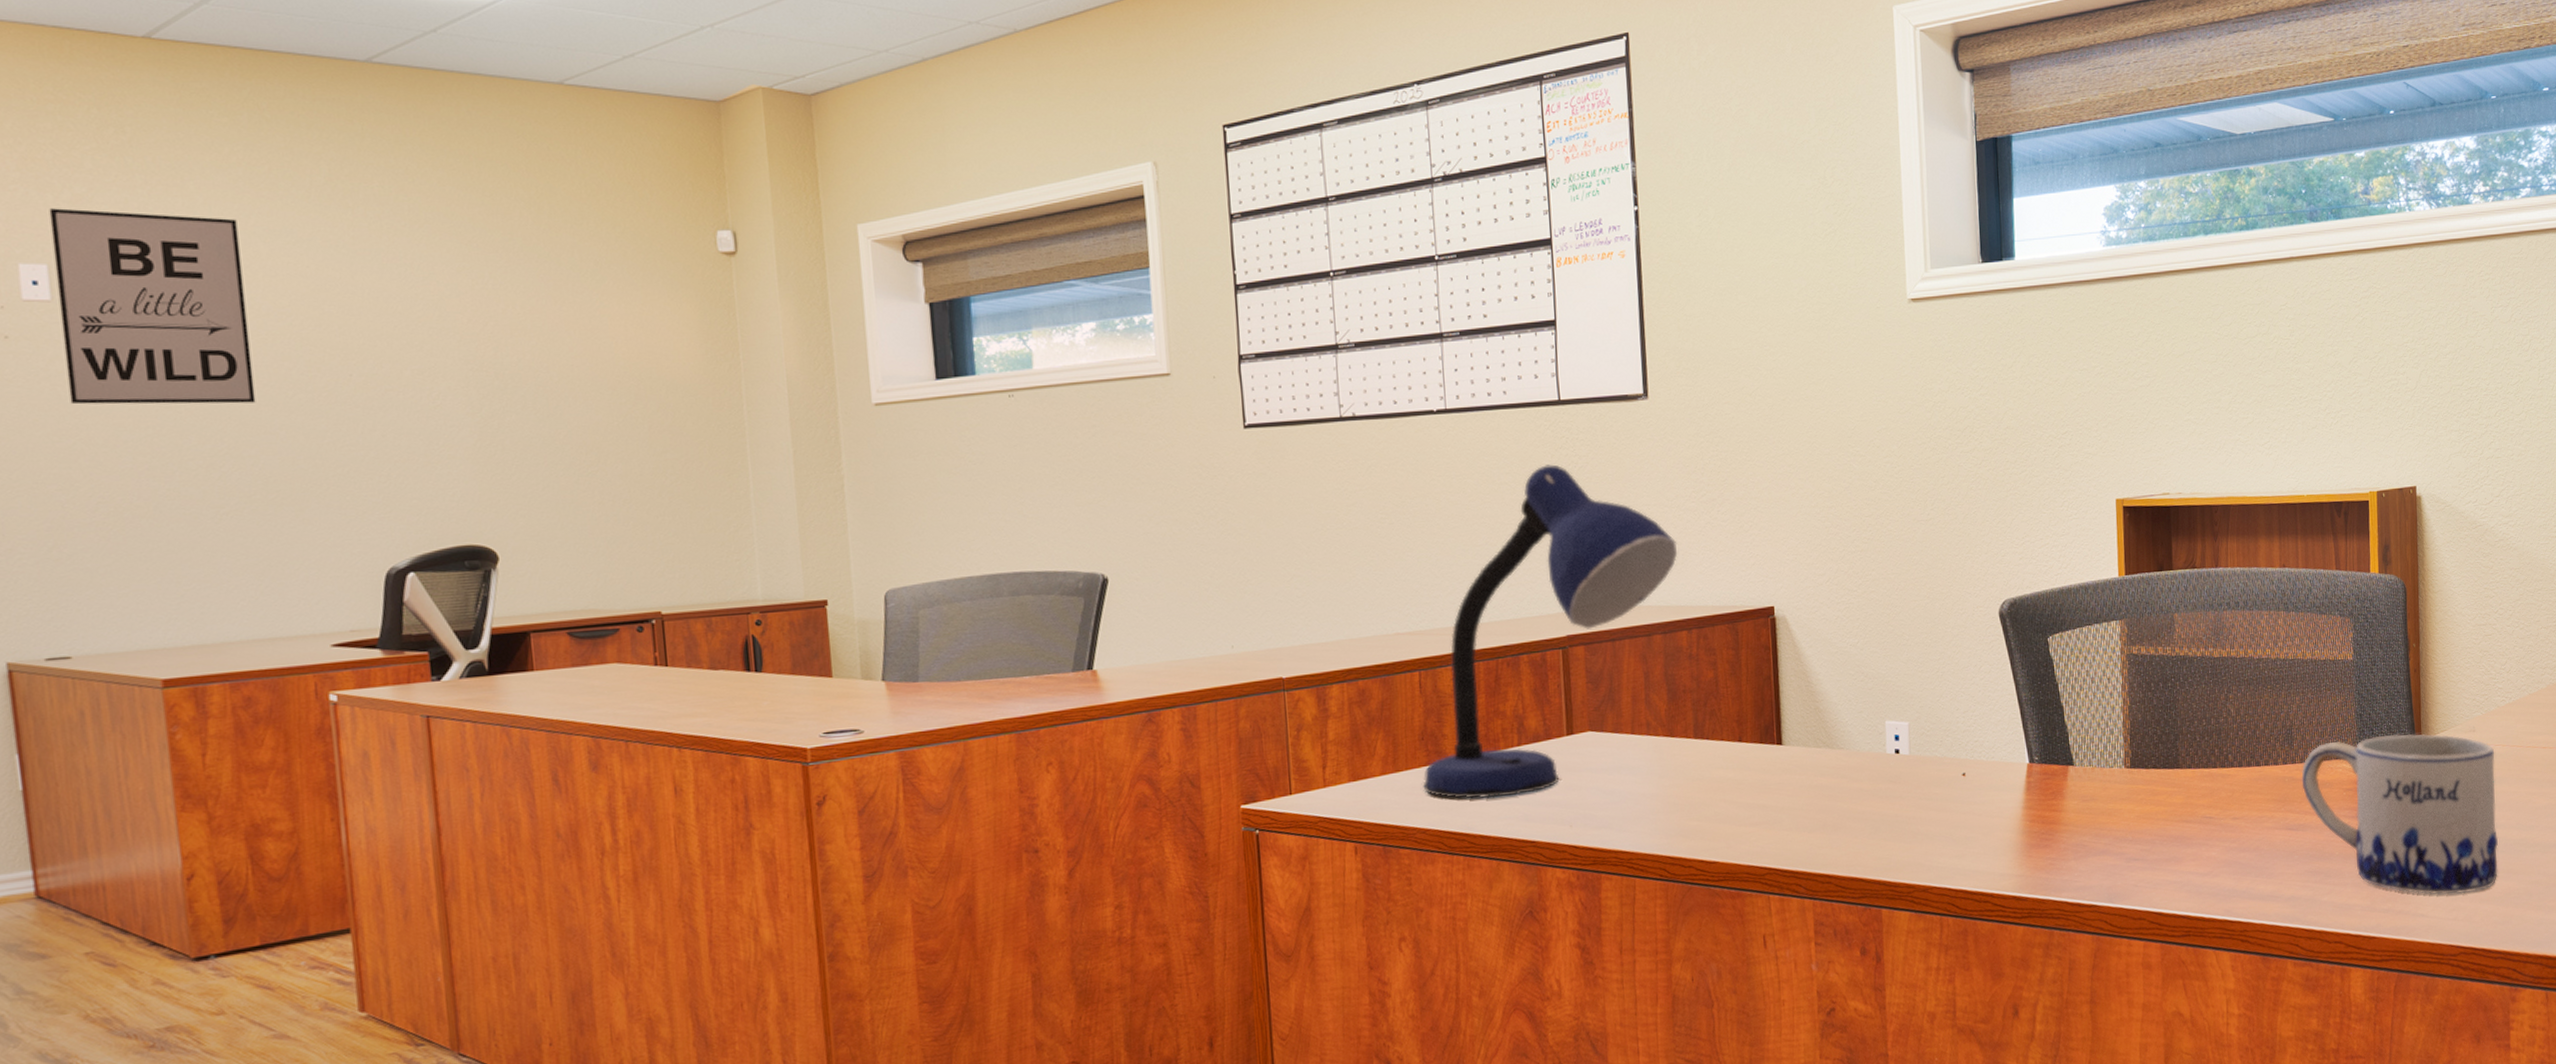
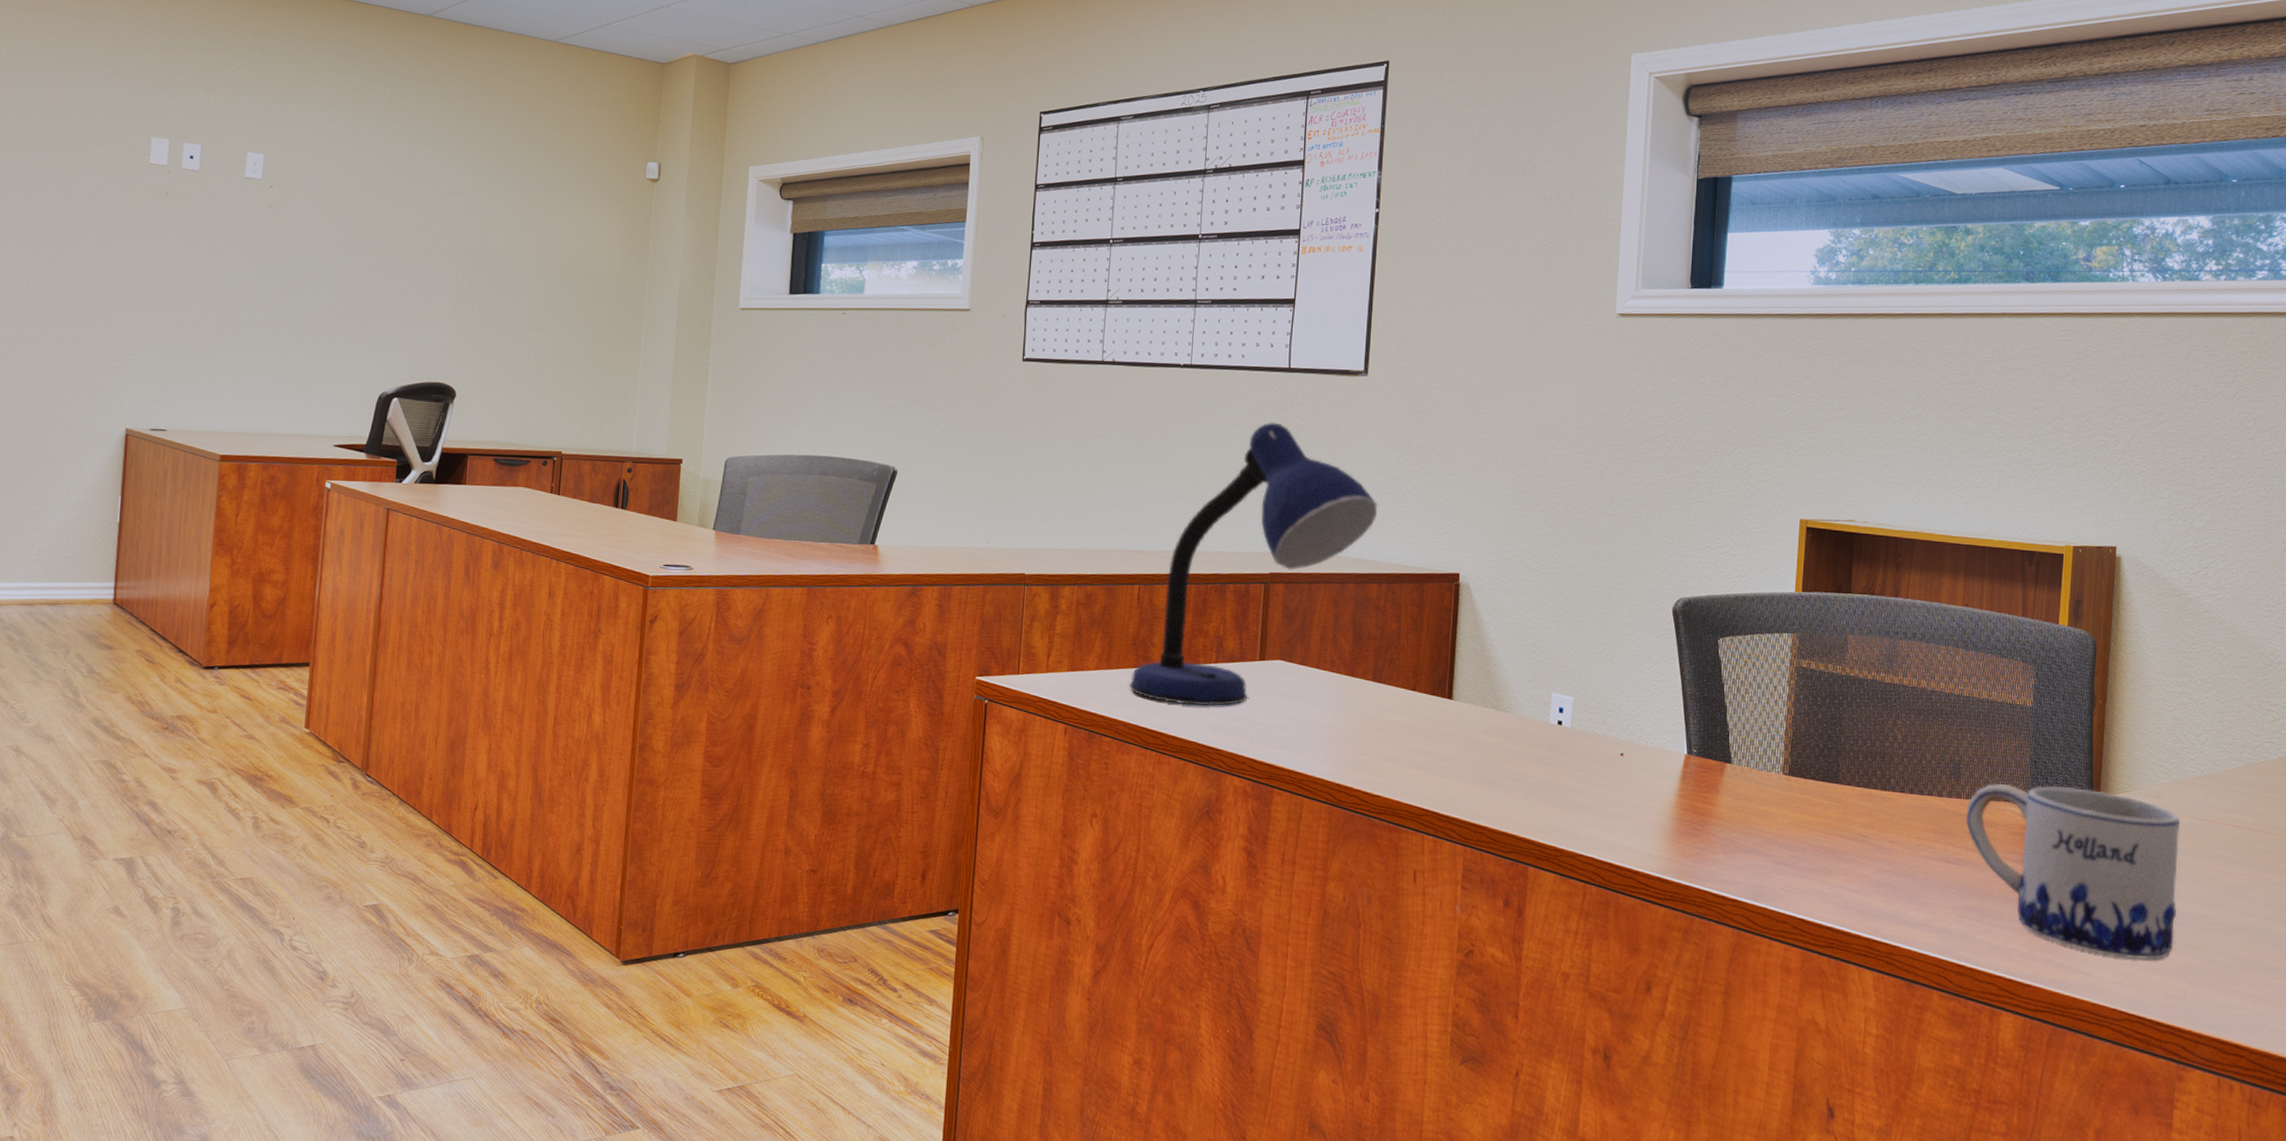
wall art: present [49,208,256,405] -> none [198,105,326,259]

